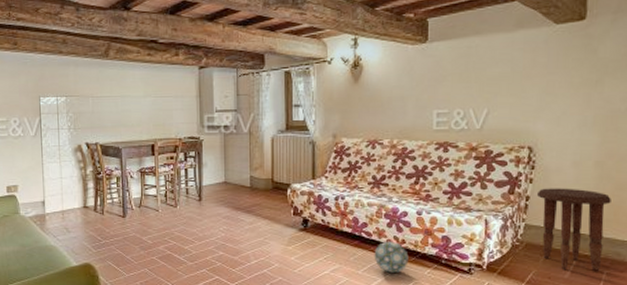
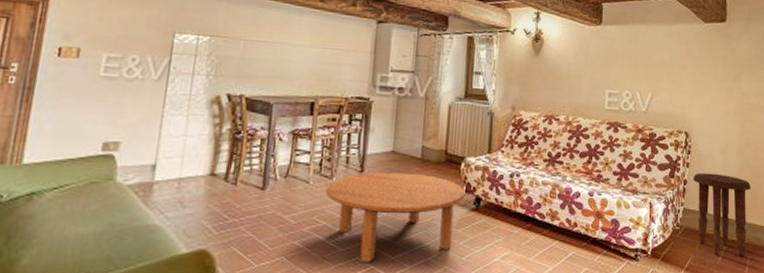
coffee table: none [173,200,293,274] -> present [325,172,465,263]
ball: present [374,241,409,273] -> none [546,224,580,260]

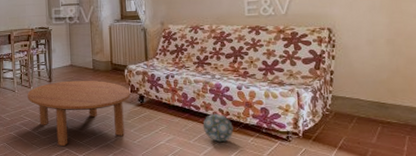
ball: none [546,224,580,260] -> present [202,113,234,142]
side table: present [693,172,751,258] -> none [340,63,405,137]

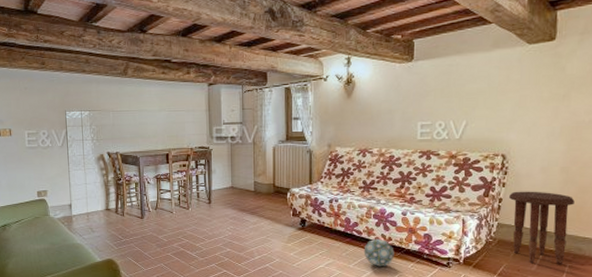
coffee table: present [27,80,131,147] -> none [185,202,292,268]
side table: none [340,63,405,137] -> present [509,191,575,265]

